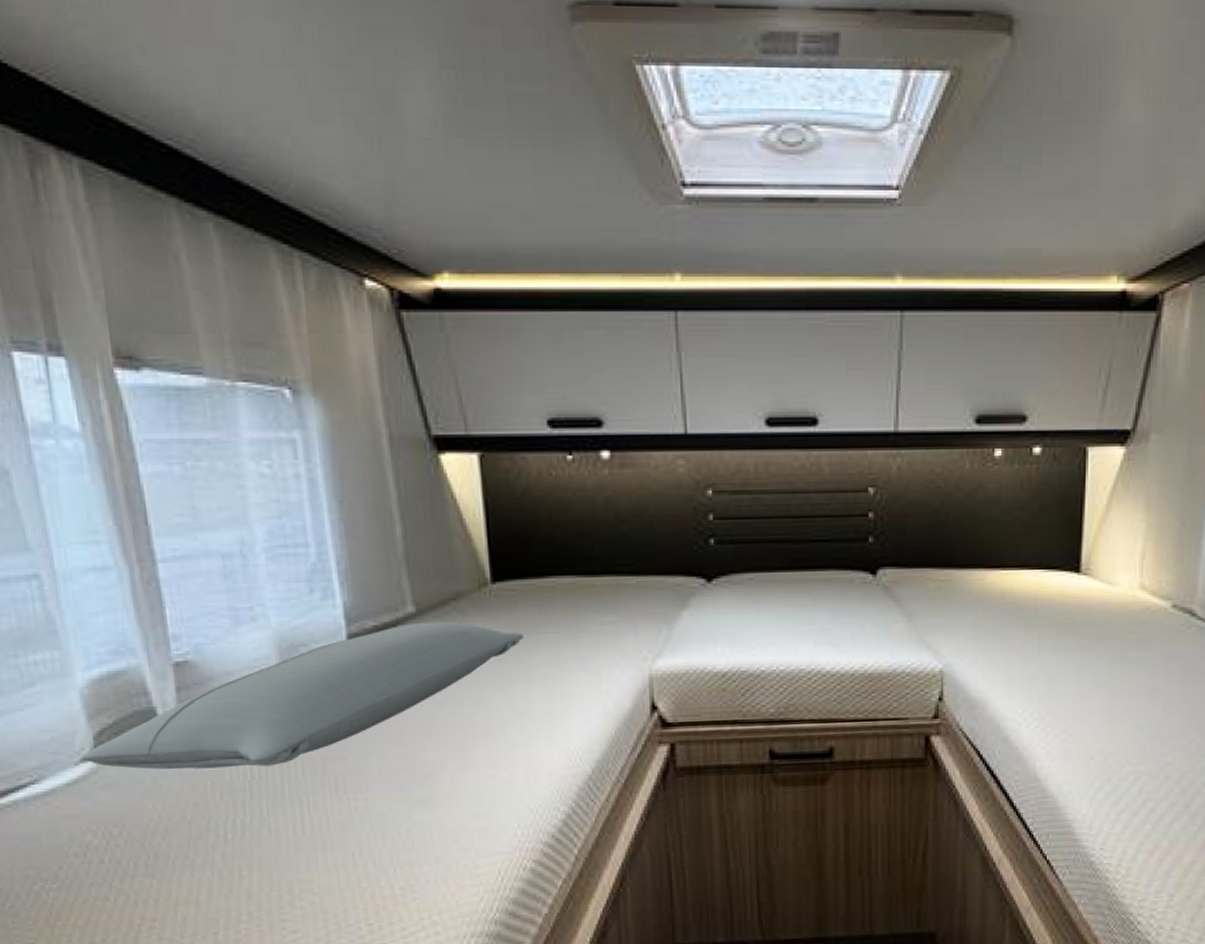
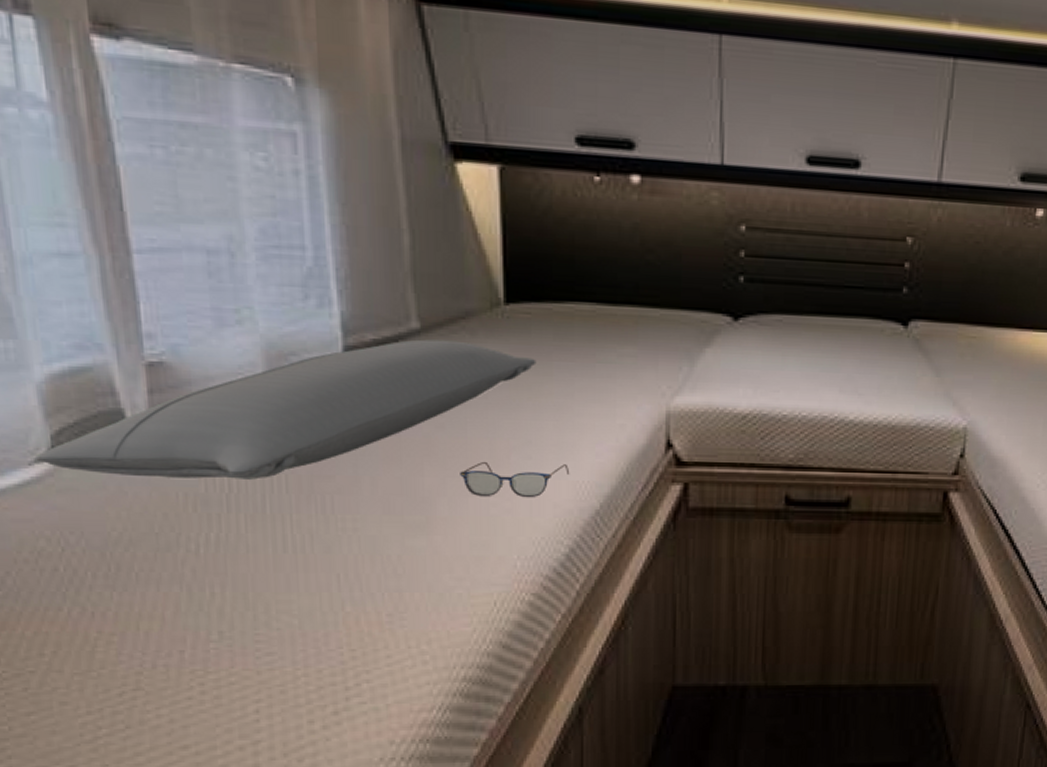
glasses: none [459,733,562,769] -> present [460,461,570,498]

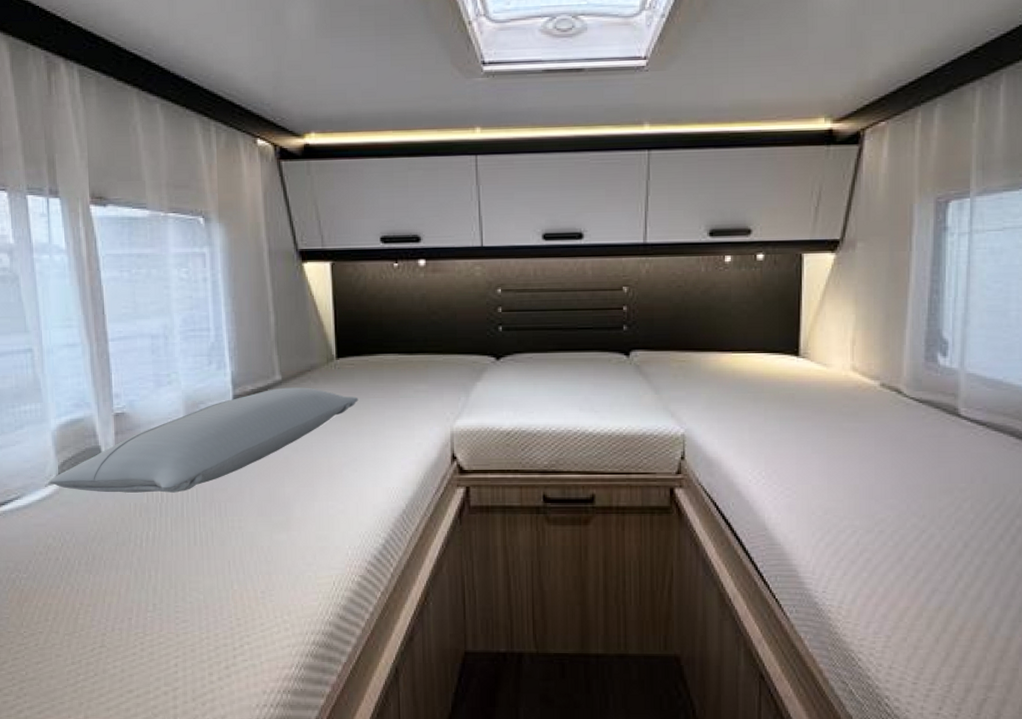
glasses: present [460,461,570,498] -> none [309,474,384,502]

